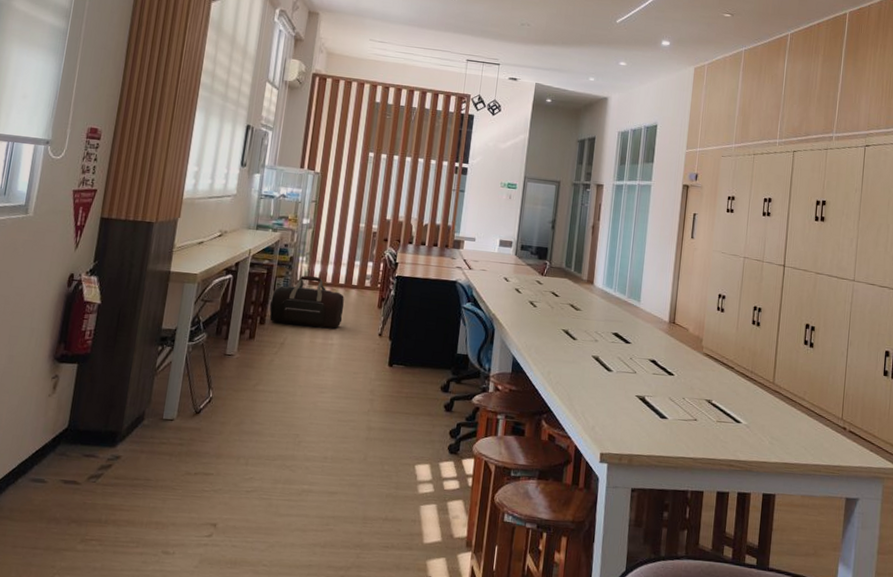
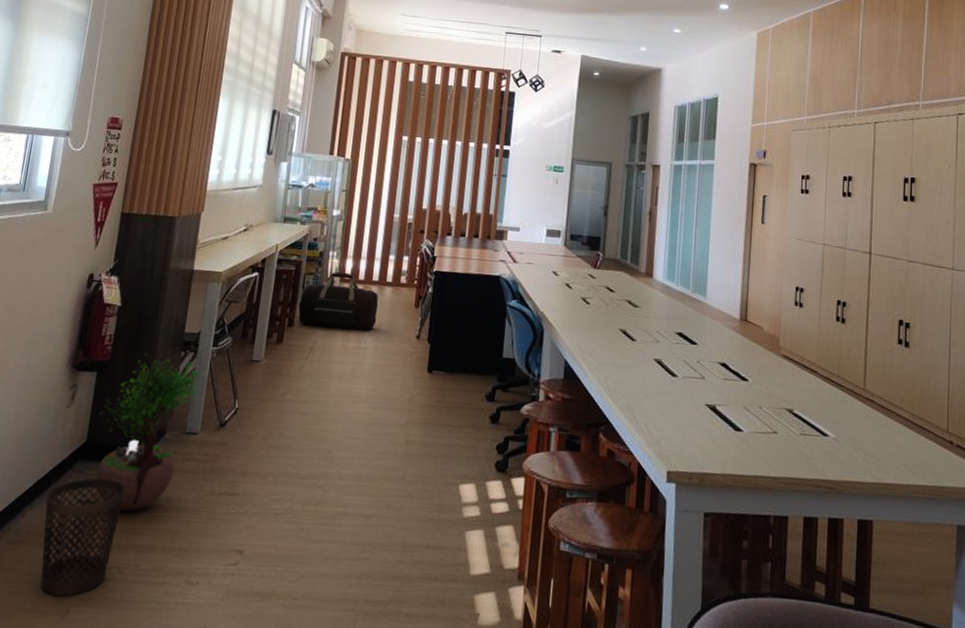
trash bin: none [24,459,105,566] -> present [40,477,125,597]
potted tree: none [78,347,179,490] -> present [96,353,203,512]

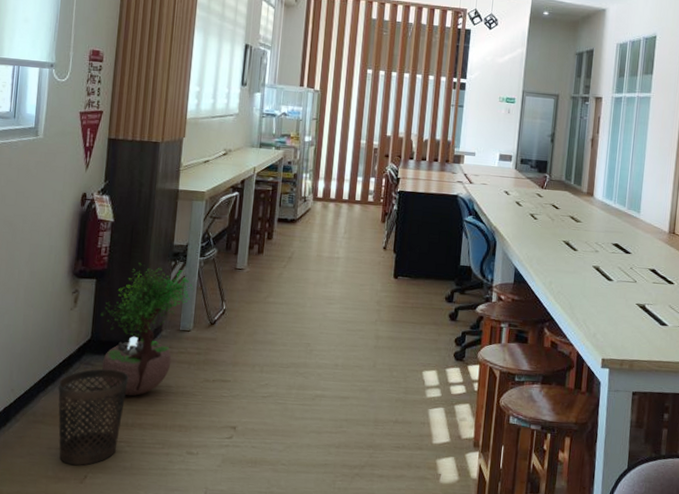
duffel bag: present [298,272,379,331] -> none [276,191,349,243]

